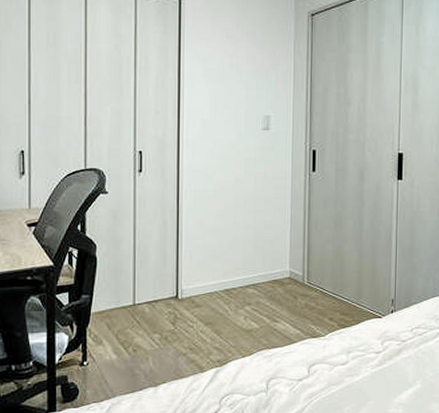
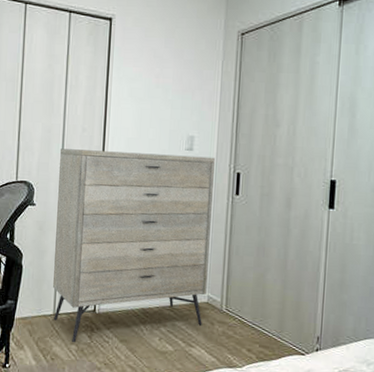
dresser: none [130,133,291,332] -> present [52,148,215,343]

